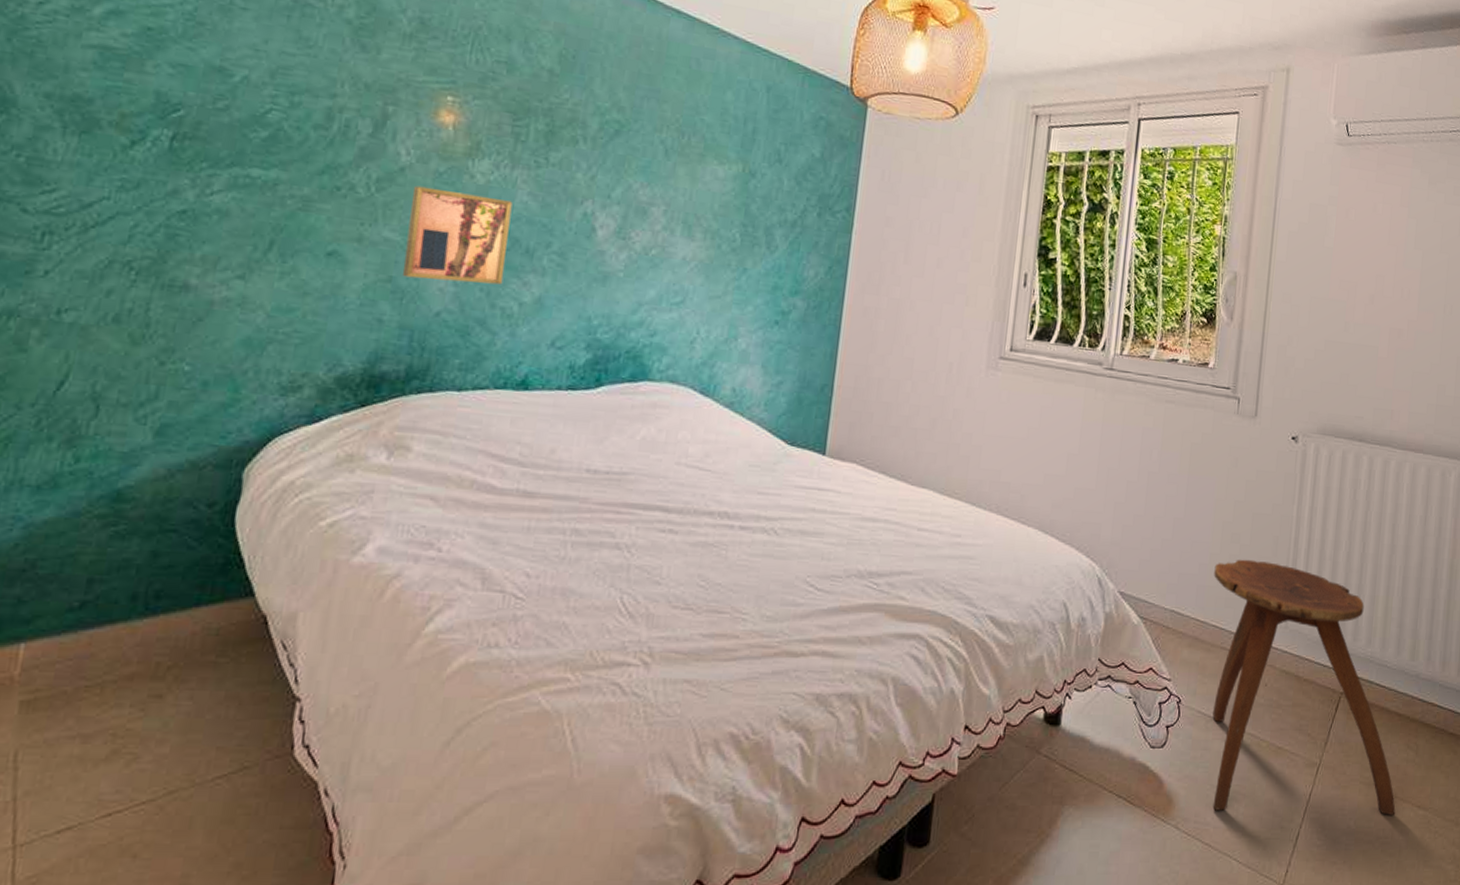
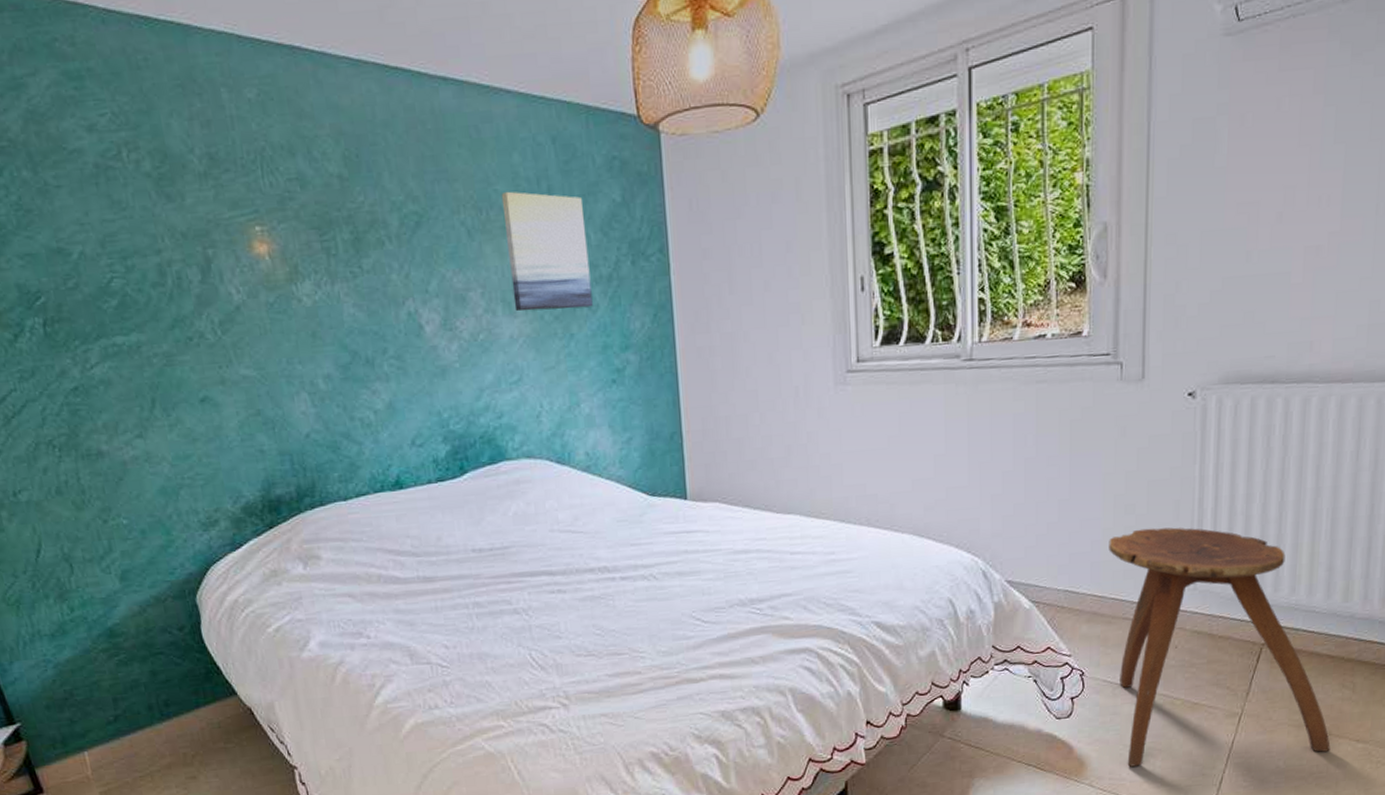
wall art: present [401,185,513,285] -> none [252,316,355,408]
wall art: none [694,123,783,247] -> present [501,191,593,312]

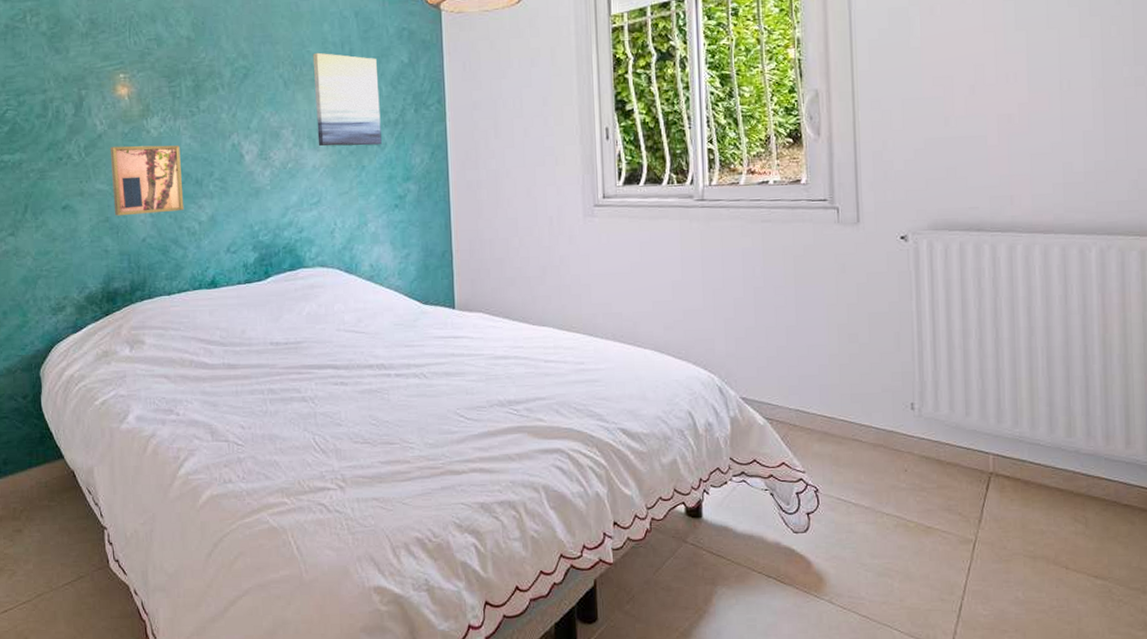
wall art: none [252,316,355,408] -> present [109,145,184,216]
stool: present [1109,527,1331,767] -> none [835,356,1069,586]

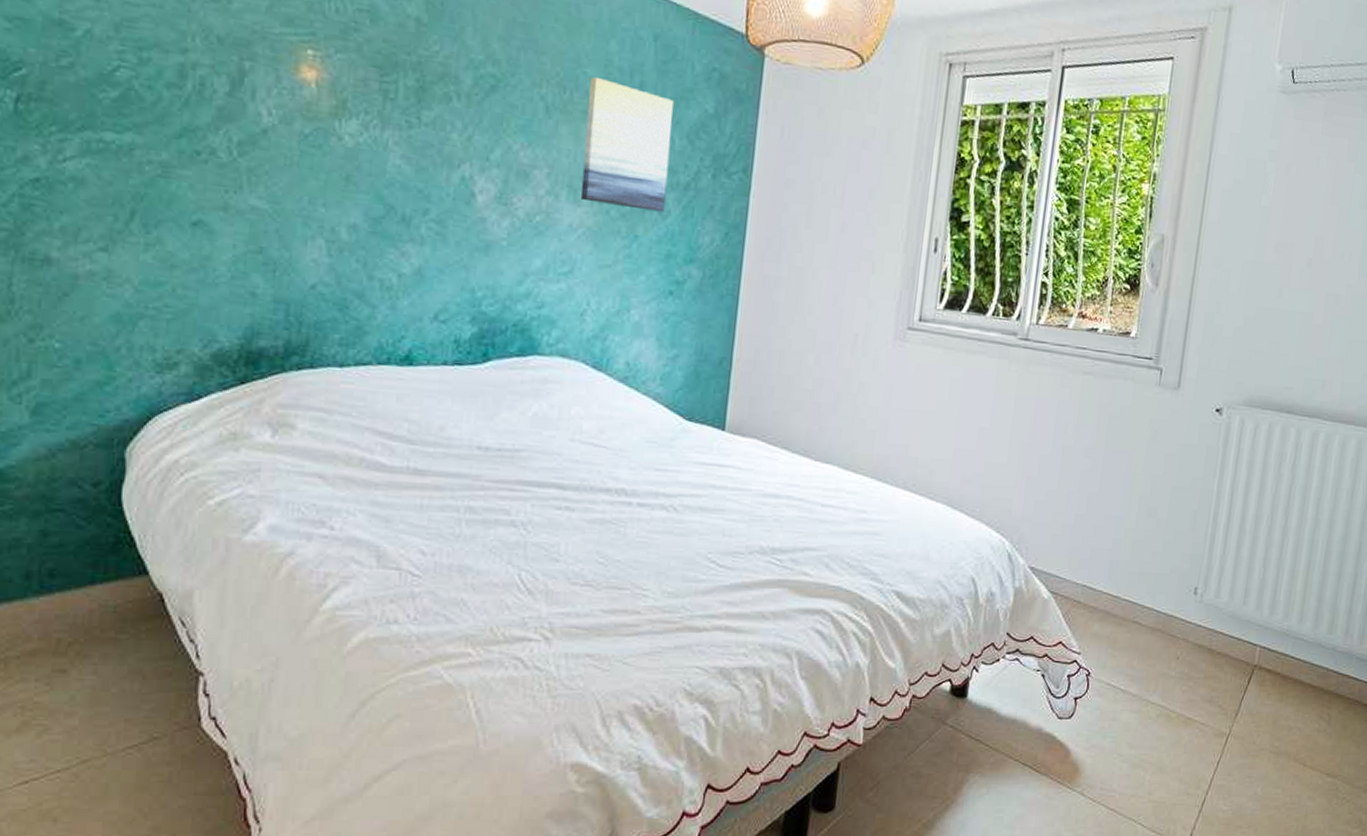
wall art: present [109,145,184,216] -> none [272,149,385,255]

